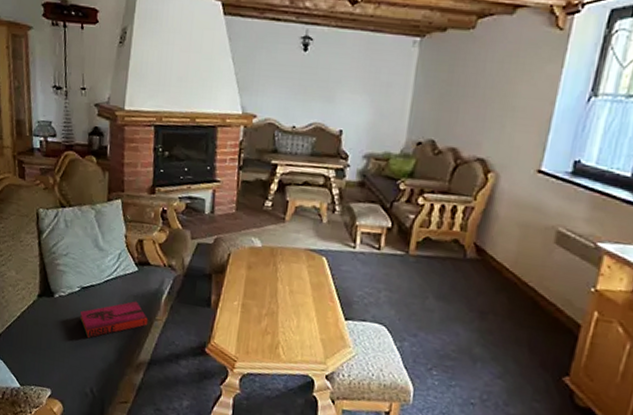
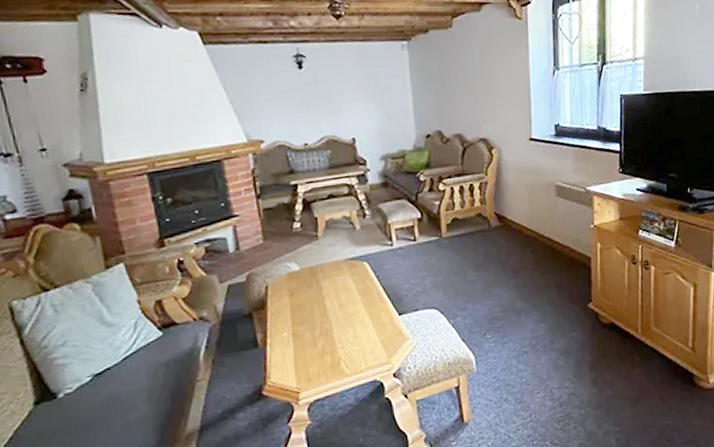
hardback book: present [80,301,148,339] -> none [97,368,189,430]

